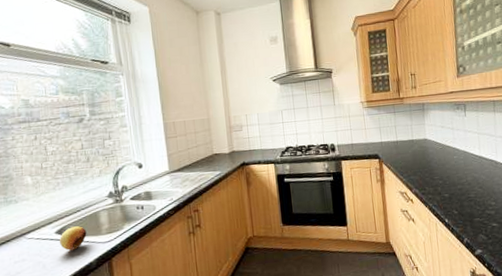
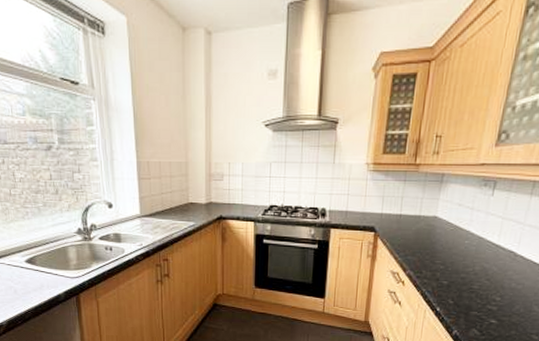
fruit: present [59,226,87,251] -> none [29,258,56,280]

